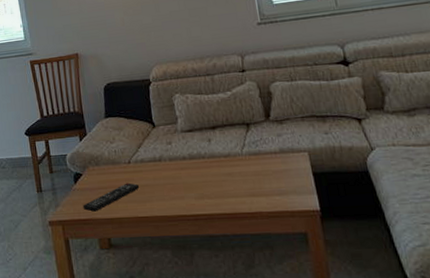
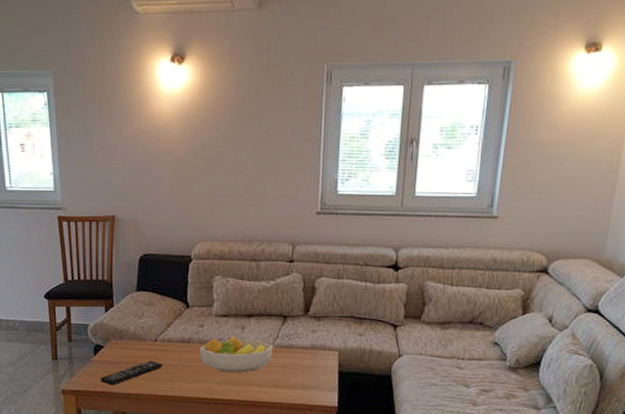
fruit bowl: none [172,149,243,186] -> present [200,335,274,372]

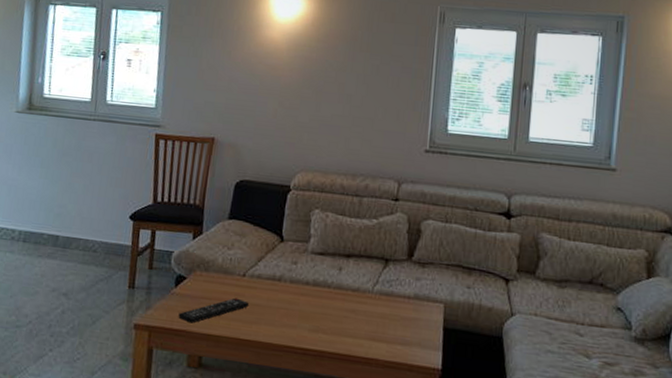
fruit bowl: present [200,335,274,372] -> none [291,277,373,320]

